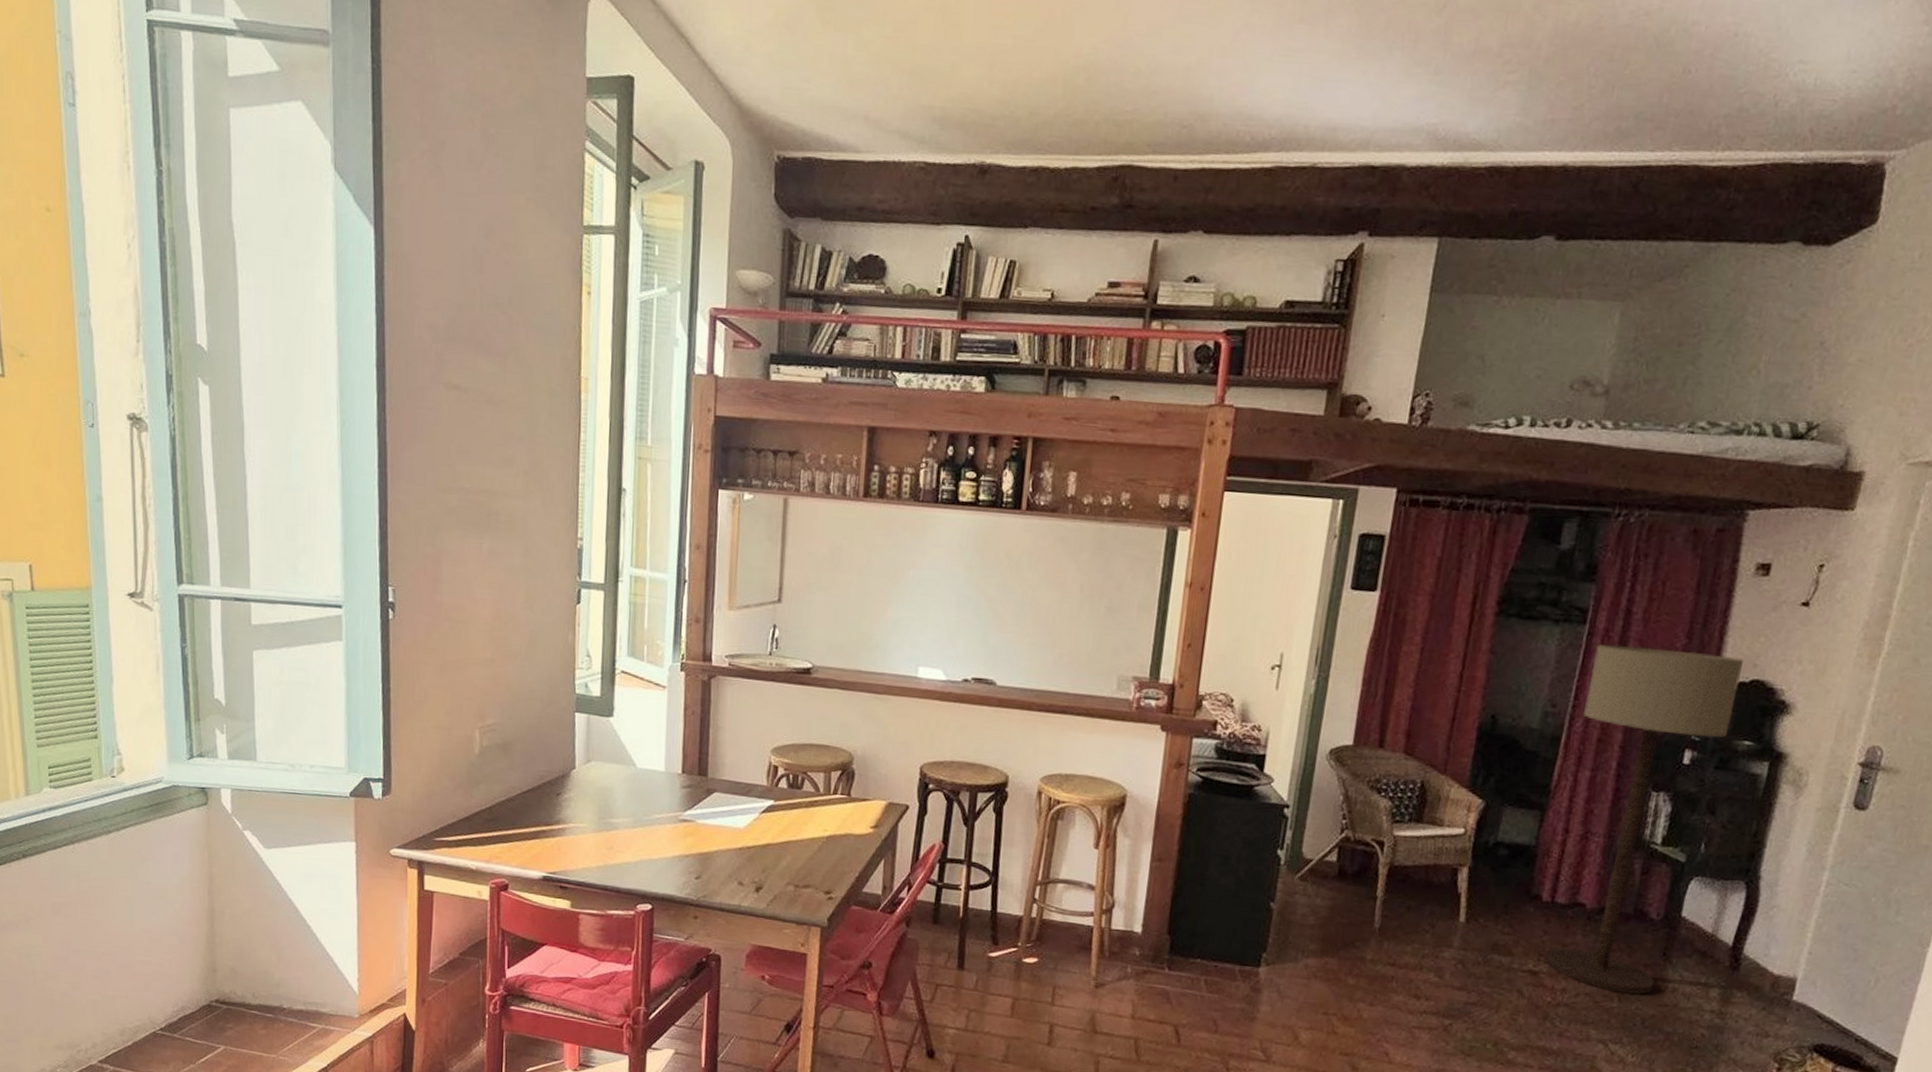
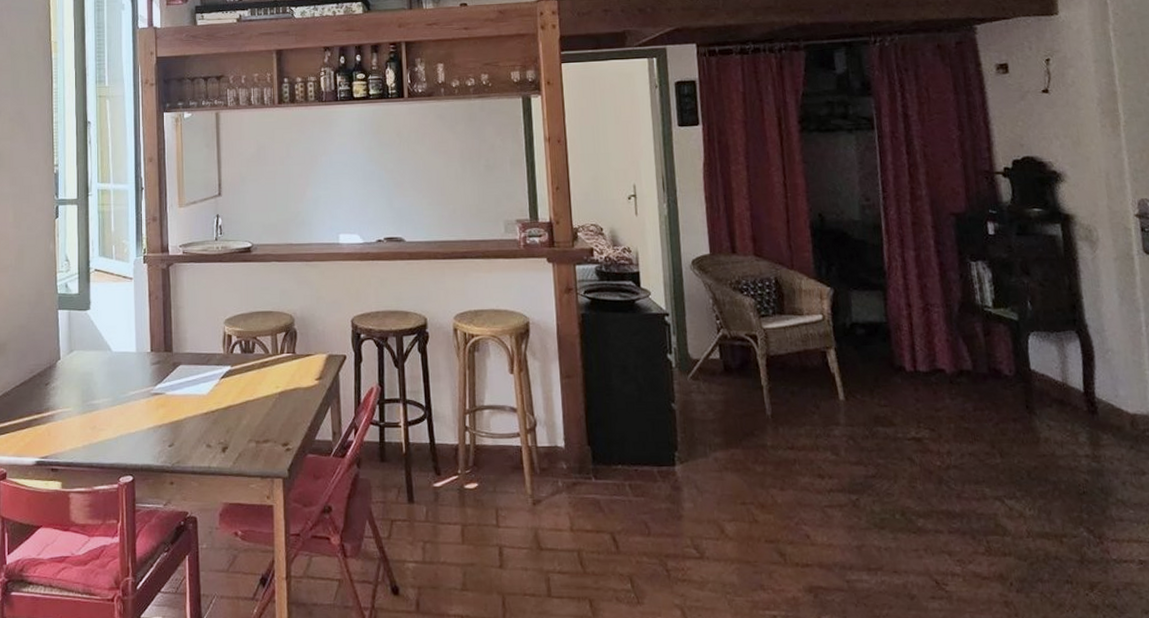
floor lamp: present [1547,644,1743,995] -> none [888,140,1028,450]

